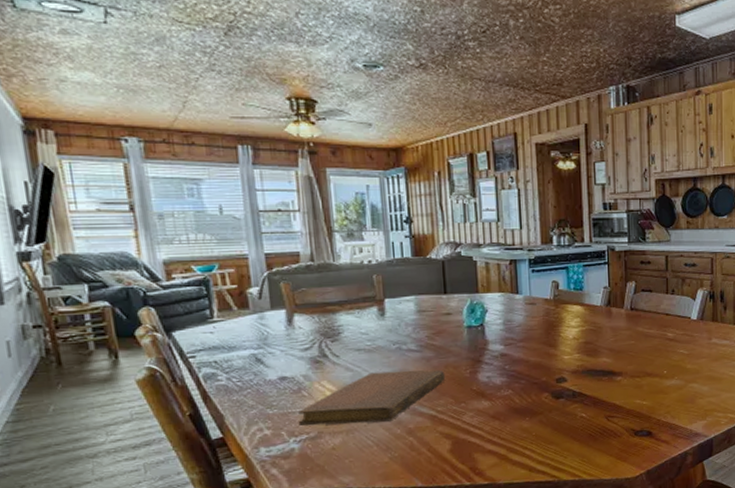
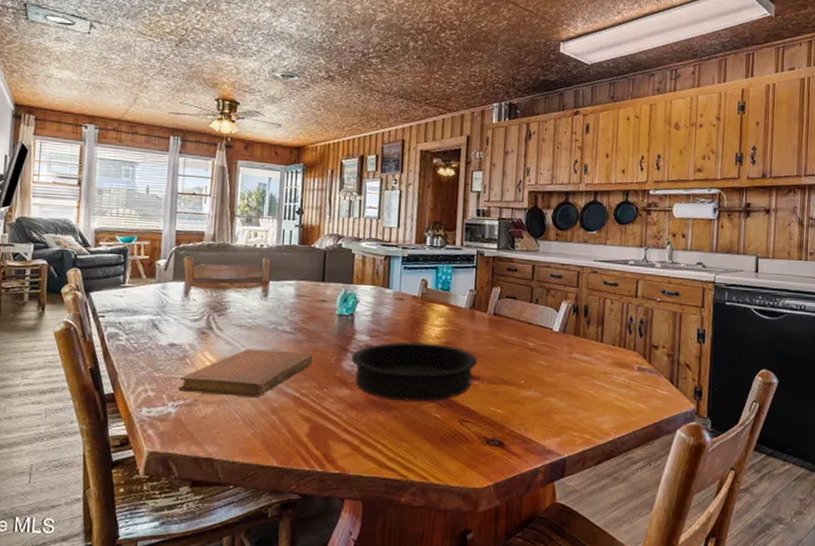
baking pan: none [487,344,618,406] -> present [351,341,478,402]

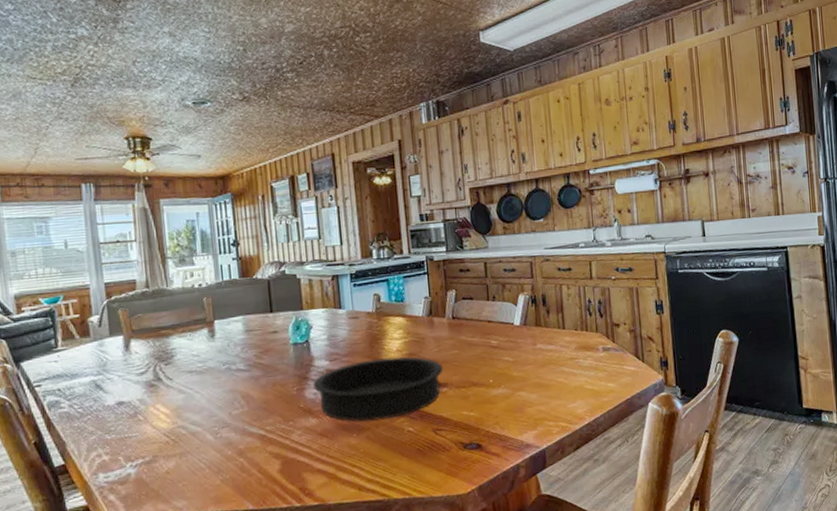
notebook: present [178,348,313,398] -> none [134,388,274,451]

